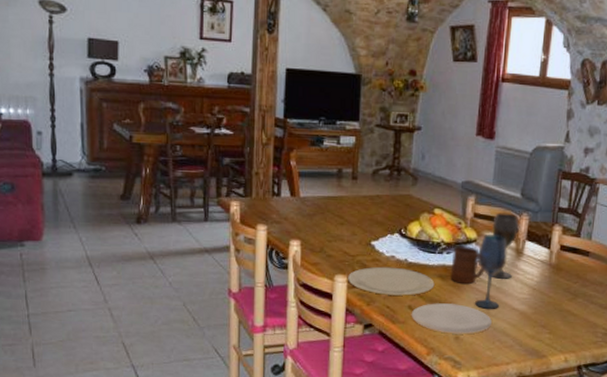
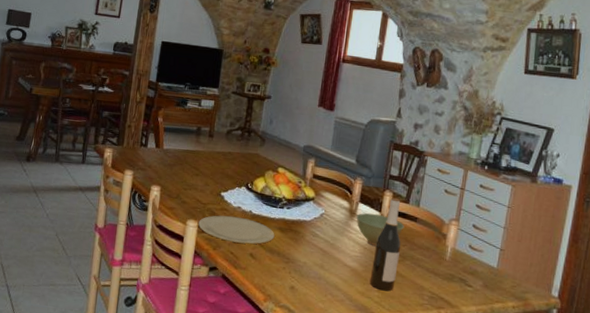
plate: present [411,303,492,335] -> none [252,253,325,286]
cup: present [450,245,485,285] -> none [289,202,320,239]
wineglass: present [475,235,508,310] -> none [310,194,343,264]
wine glass: present [491,212,519,280] -> none [327,175,353,238]
bowl: none [523,251,576,286] -> present [356,213,405,246]
wine bottle: none [540,232,573,332] -> present [369,197,401,292]

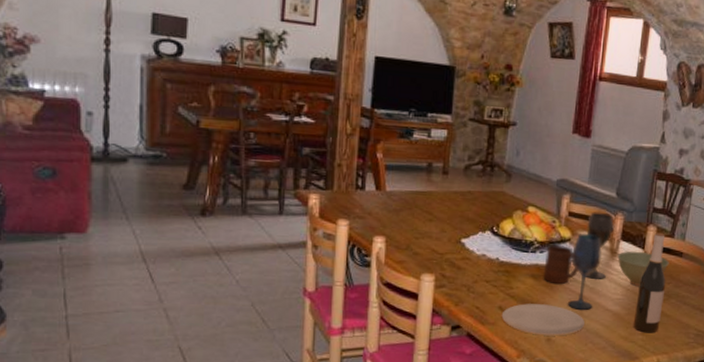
plate: present [198,215,275,244] -> none [435,265,527,296]
plate: none [252,253,325,286] -> present [501,303,585,336]
cup: none [289,202,320,239] -> present [543,244,578,285]
wineglass: none [310,194,343,264] -> present [568,234,603,311]
wine glass: none [327,175,353,238] -> present [585,212,614,280]

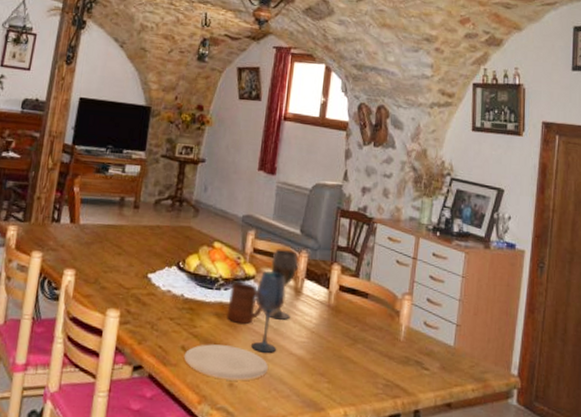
bowl: present [617,251,669,286] -> none [302,290,355,329]
wine bottle: present [633,232,666,333] -> none [318,271,352,382]

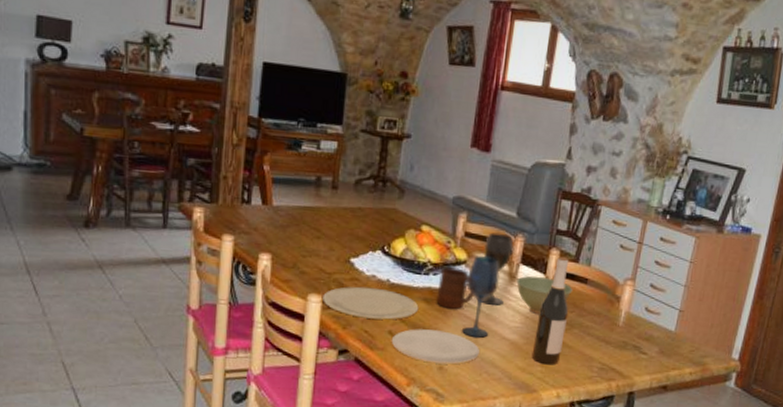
plate: none [120,301,211,335] -> present [323,286,419,320]
bowl: none [302,290,355,329] -> present [516,276,573,314]
wine bottle: none [318,271,352,382] -> present [531,256,569,365]

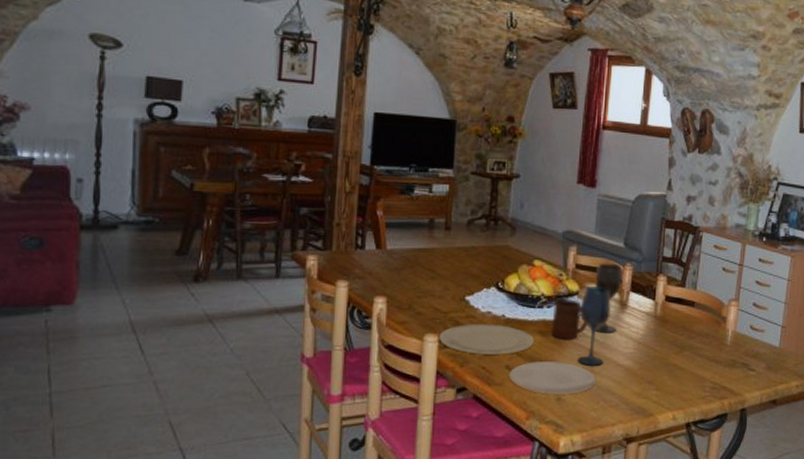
bowl: present [516,276,573,314] -> none [628,302,681,339]
wine bottle: present [531,256,569,365] -> none [646,282,679,388]

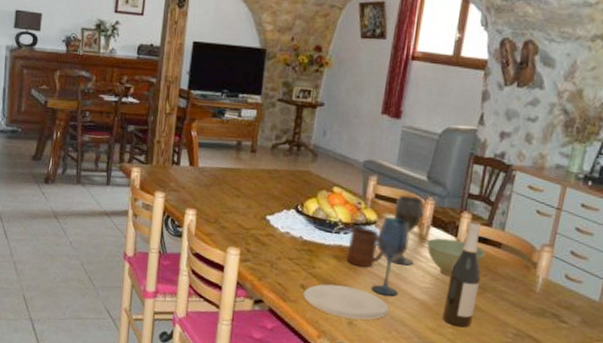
plate: present [439,323,535,355] -> none [241,241,330,274]
bowl: none [628,302,681,339] -> present [427,238,486,276]
wine bottle: none [646,282,679,388] -> present [442,219,482,328]

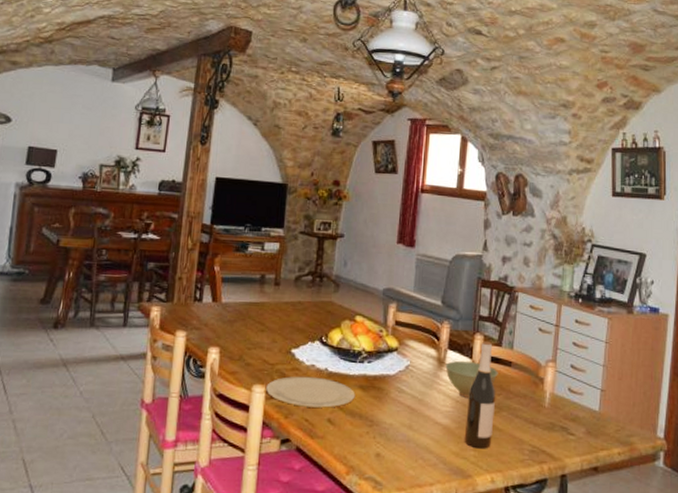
plate: none [241,241,330,274] -> present [266,376,356,408]
plate: present [303,284,389,321] -> none [330,416,414,451]
cup: present [346,226,384,268] -> none [371,354,406,396]
wineglass: present [372,217,410,297] -> none [397,343,430,424]
wine glass: present [391,195,424,267] -> none [412,320,440,392]

